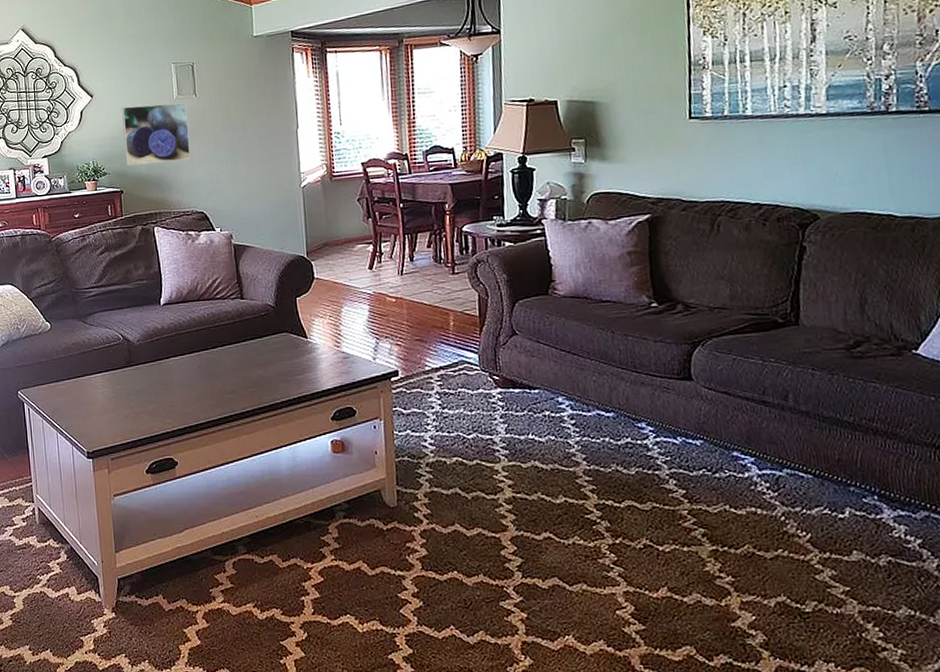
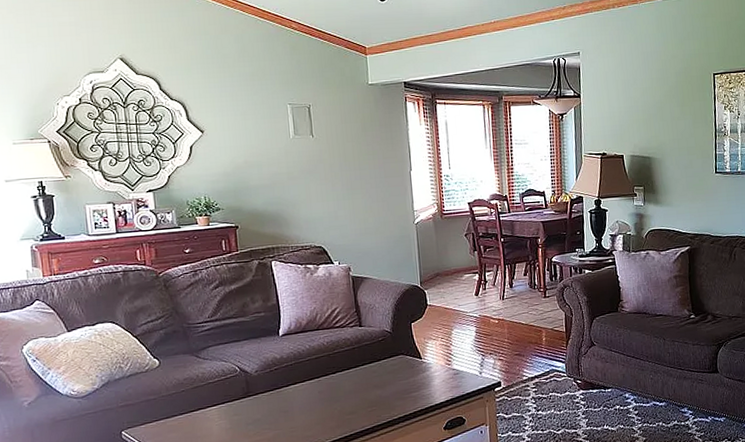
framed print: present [121,102,191,167] -> none [234,142,308,202]

